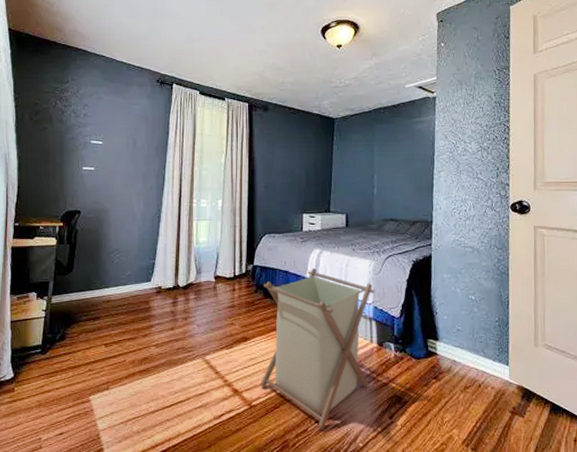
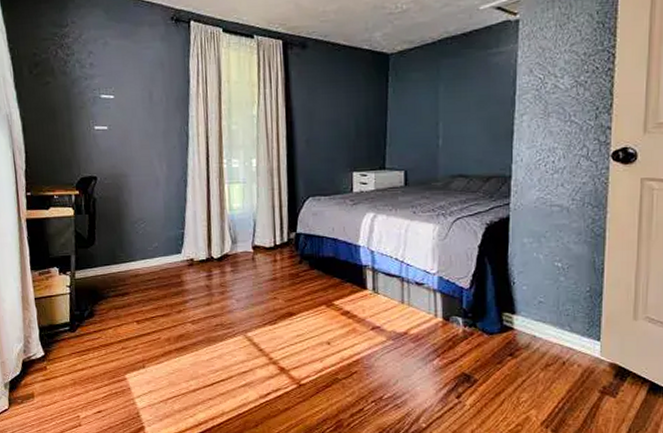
laundry basket: present [261,267,375,430] -> none [308,234,440,410]

